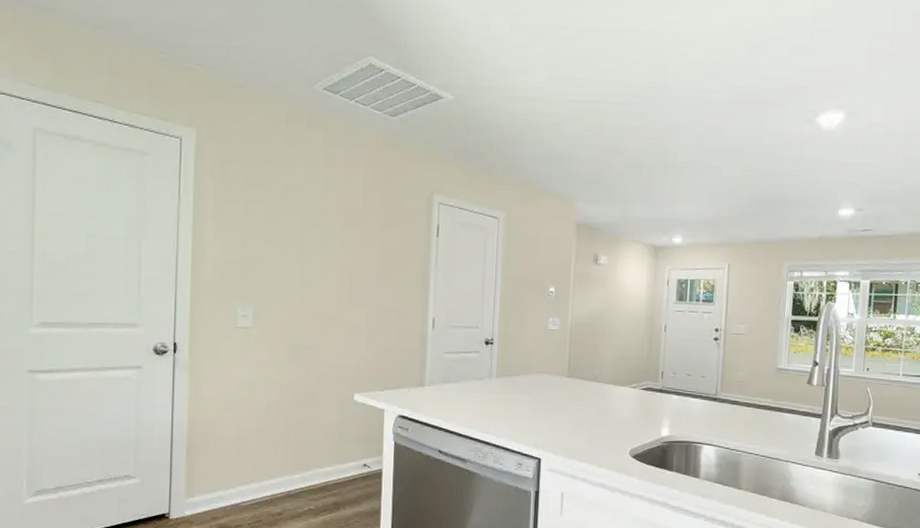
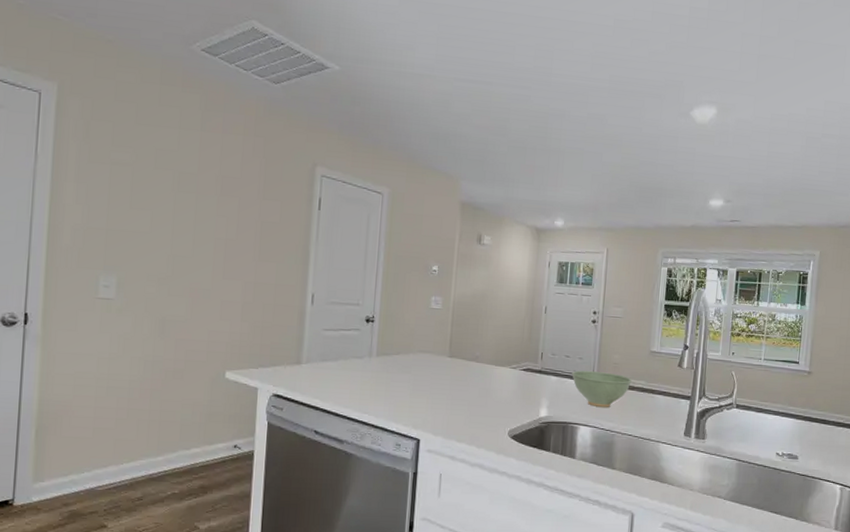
bowl: none [694,389,757,426] -> present [572,370,632,407]

